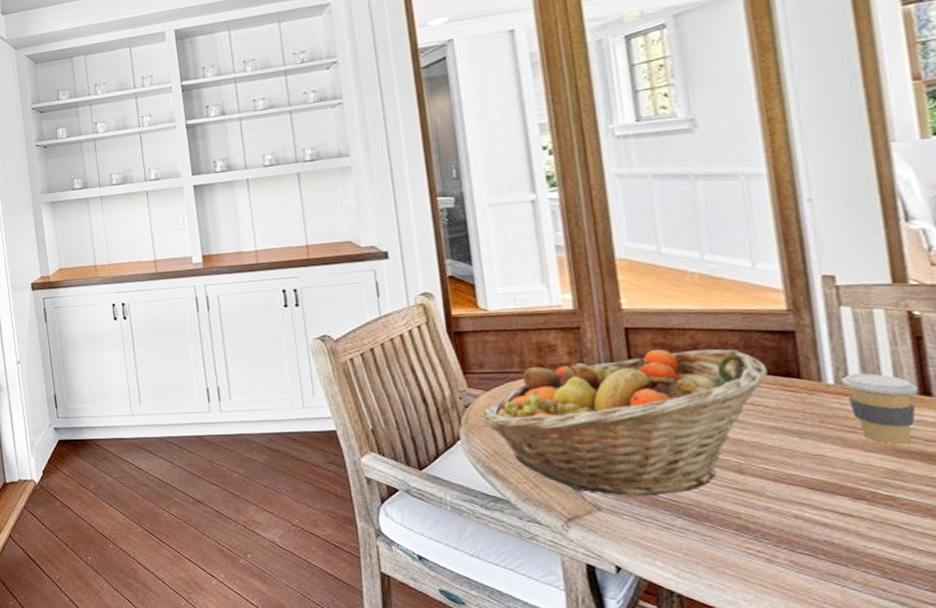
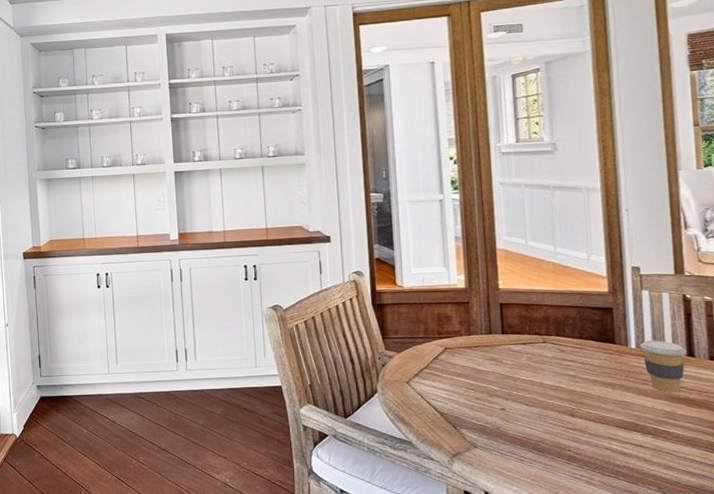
fruit basket: present [480,349,768,497] -> none [393,320,594,436]

